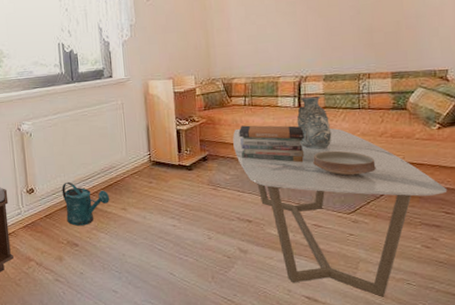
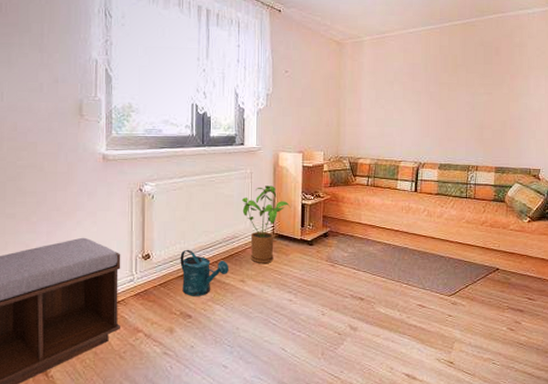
house plant: none [115,114,166,191] -> present [241,185,291,263]
coffee table: present [233,128,448,297] -> none [354,208,532,376]
book stack: present [238,125,305,163] -> none [359,205,418,245]
decorative vase: present [296,96,332,150] -> none [412,182,441,233]
ceramic bowl: present [313,150,376,176] -> none [423,235,476,260]

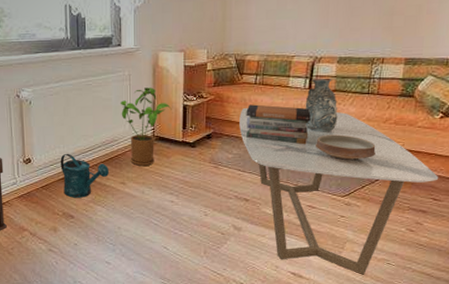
coffee table: none [354,208,532,376] -> present [239,108,439,275]
book stack: none [359,205,418,245] -> present [246,104,311,145]
decorative vase: none [412,182,441,233] -> present [305,78,338,132]
ceramic bowl: none [423,235,476,260] -> present [316,134,376,160]

